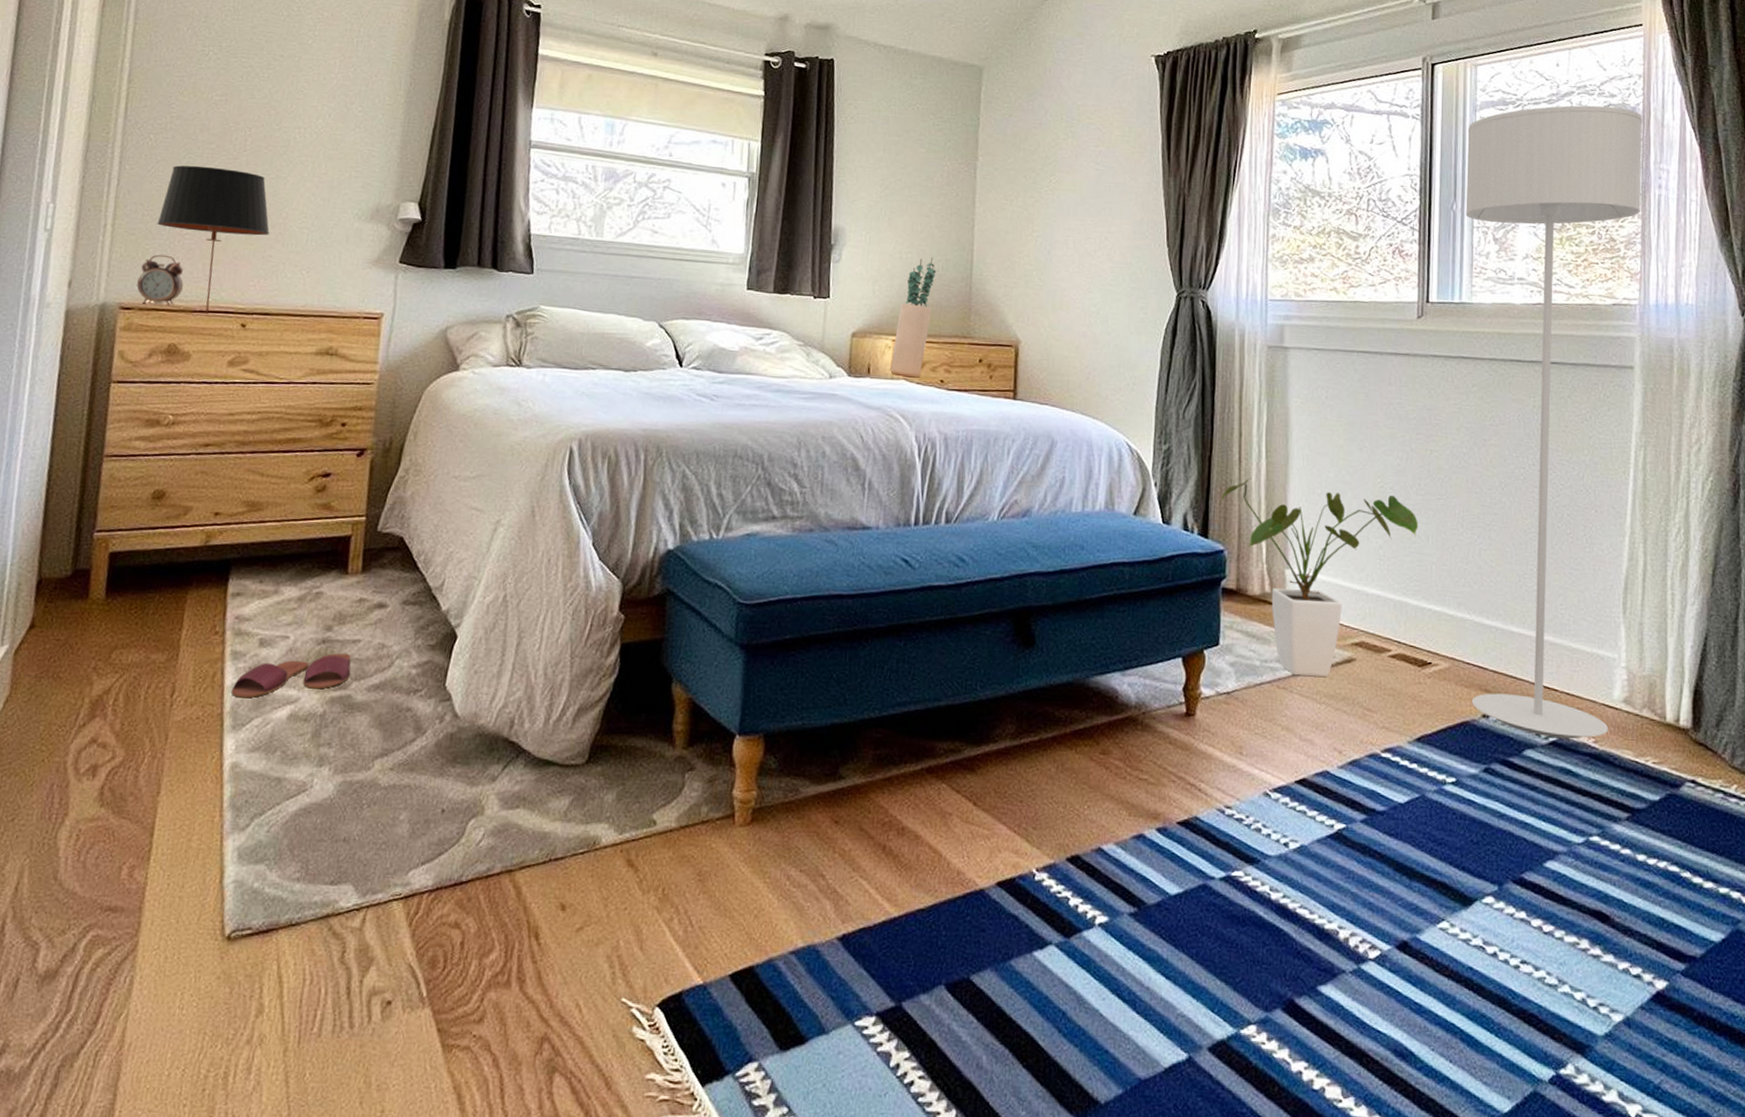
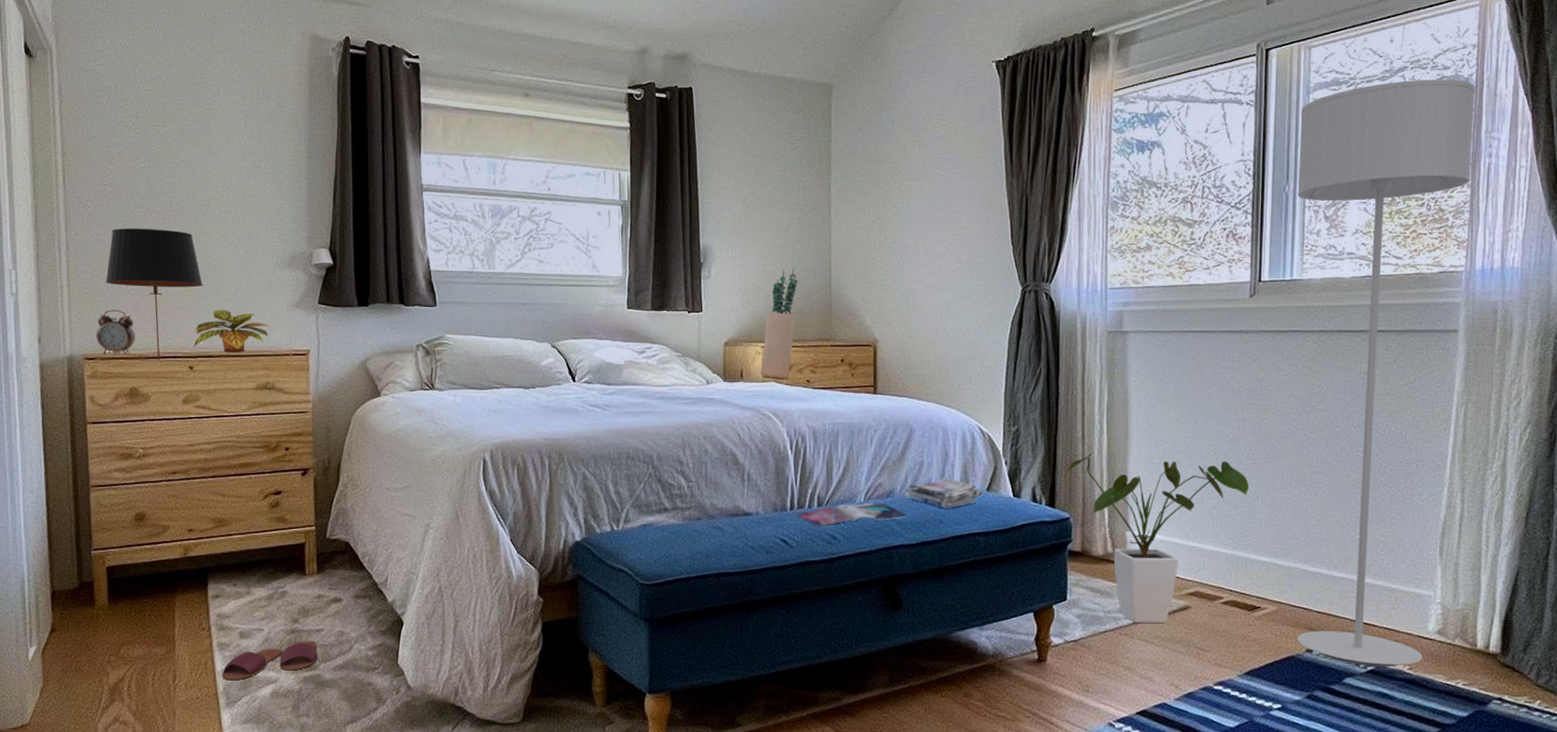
plant: none [249,262,342,312] -> present [193,310,271,353]
magazine: none [922,497,1129,547] -> present [797,477,983,527]

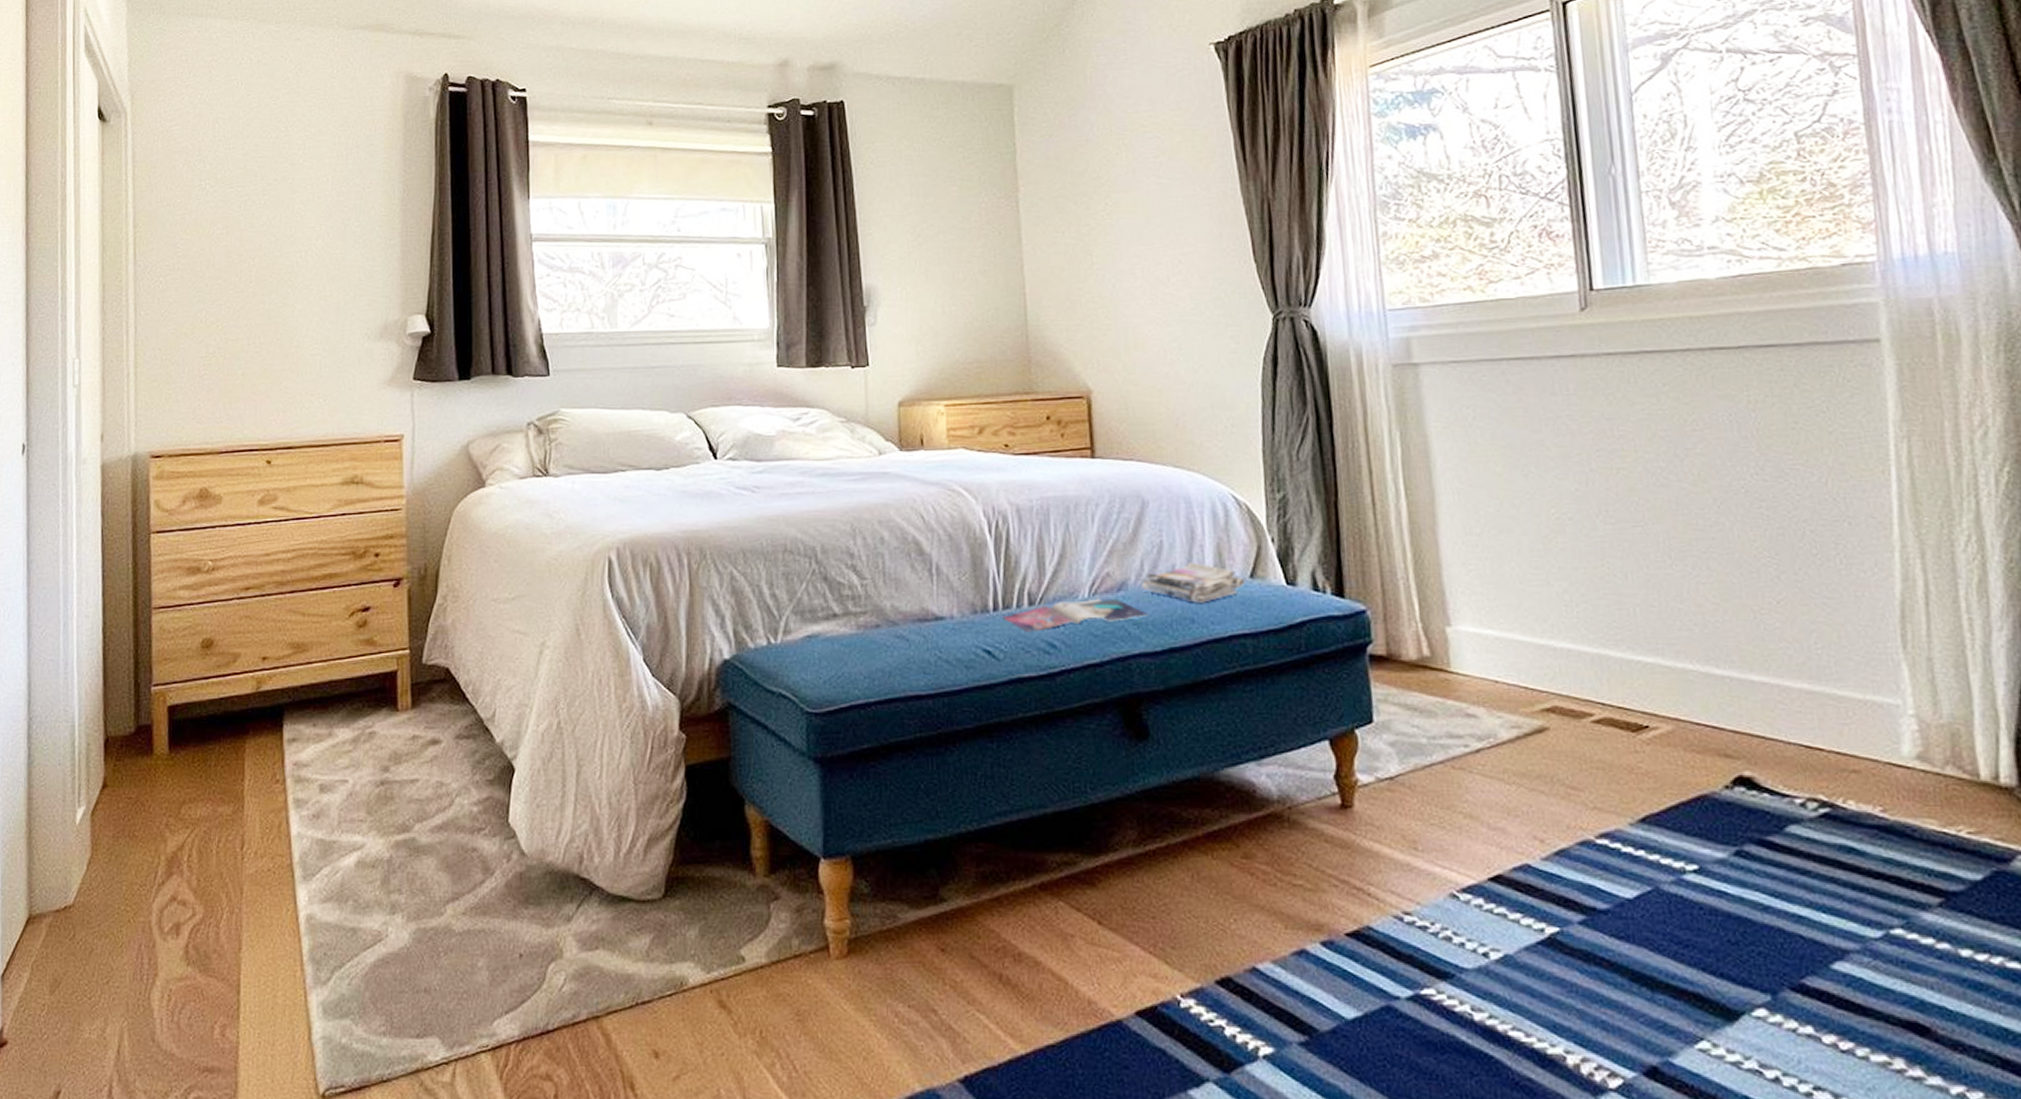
alarm clock: present [96,309,135,354] -> none [164,398,207,451]
table lamp: present [105,228,203,359] -> none [176,303,284,454]
plant: present [193,310,271,353] -> none [271,392,359,442]
slippers: present [222,640,318,681] -> none [299,794,412,847]
vase: present [761,268,798,379] -> none [946,307,986,445]
house plant: present [1067,452,1250,624] -> none [1355,522,1613,753]
floor lamp: present [1297,79,1475,667] -> none [1619,20,1901,809]

